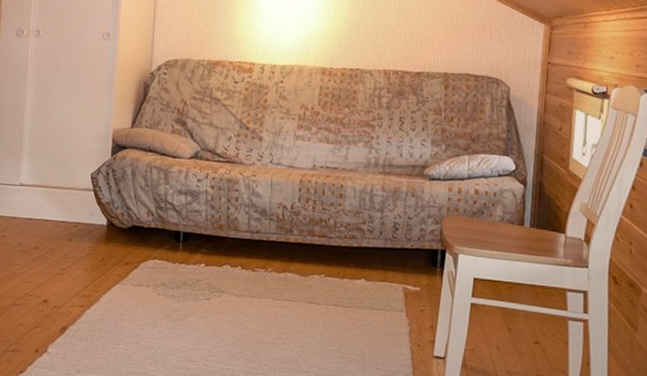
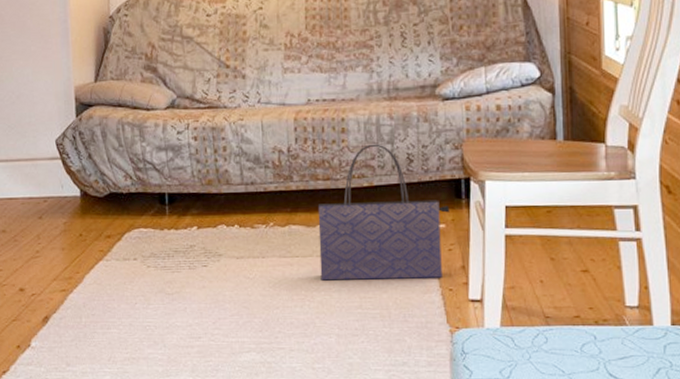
tote bag: none [307,210,426,334] -> present [317,144,450,281]

